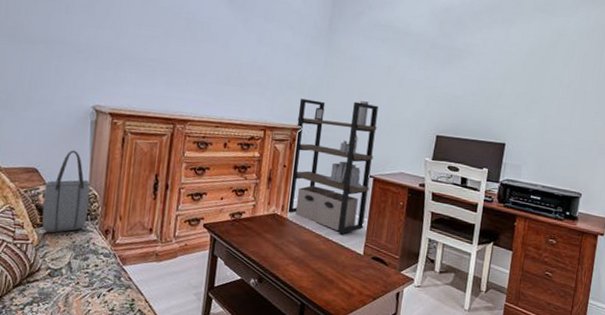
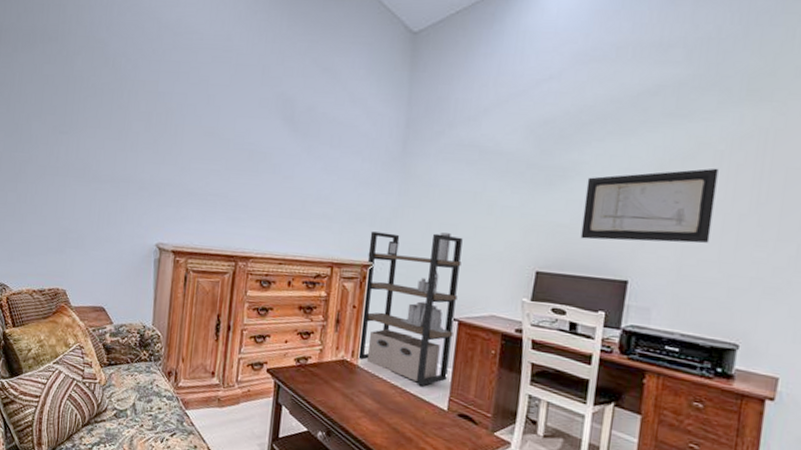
tote bag: present [42,150,91,233] -> none [108,289,154,373]
wall art: none [471,54,572,114] -> present [580,168,719,244]

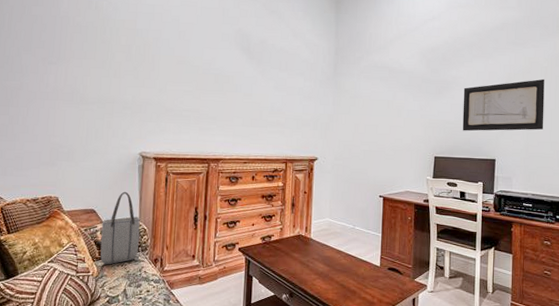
tote bag: none [108,289,154,373] -> present [100,191,140,265]
shelving unit: present [358,231,463,386] -> none [311,132,382,249]

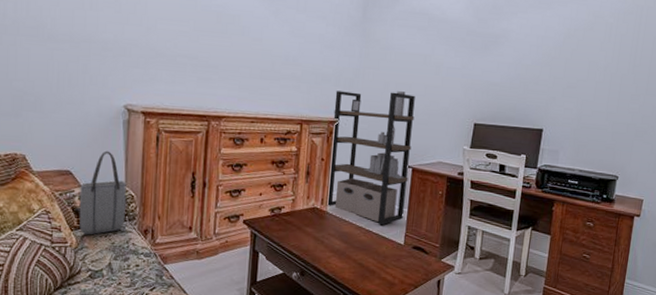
shelving unit: none [311,132,382,249] -> present [327,91,415,226]
wall art: present [462,78,545,132] -> none [508,37,609,98]

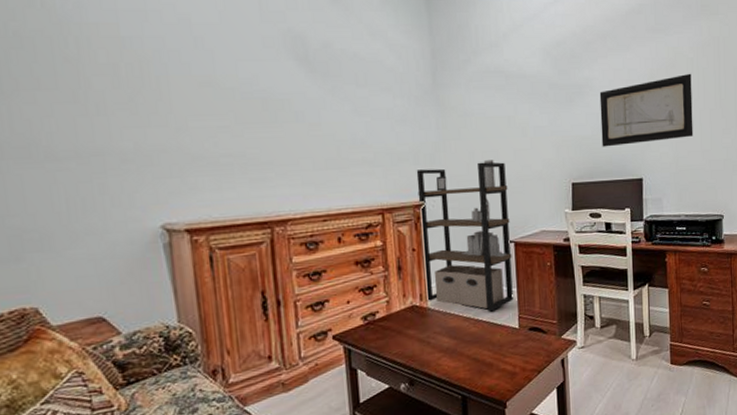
tote bag: present [79,150,127,235] -> none [119,284,185,392]
wall art: none [508,37,609,98] -> present [599,73,694,147]

